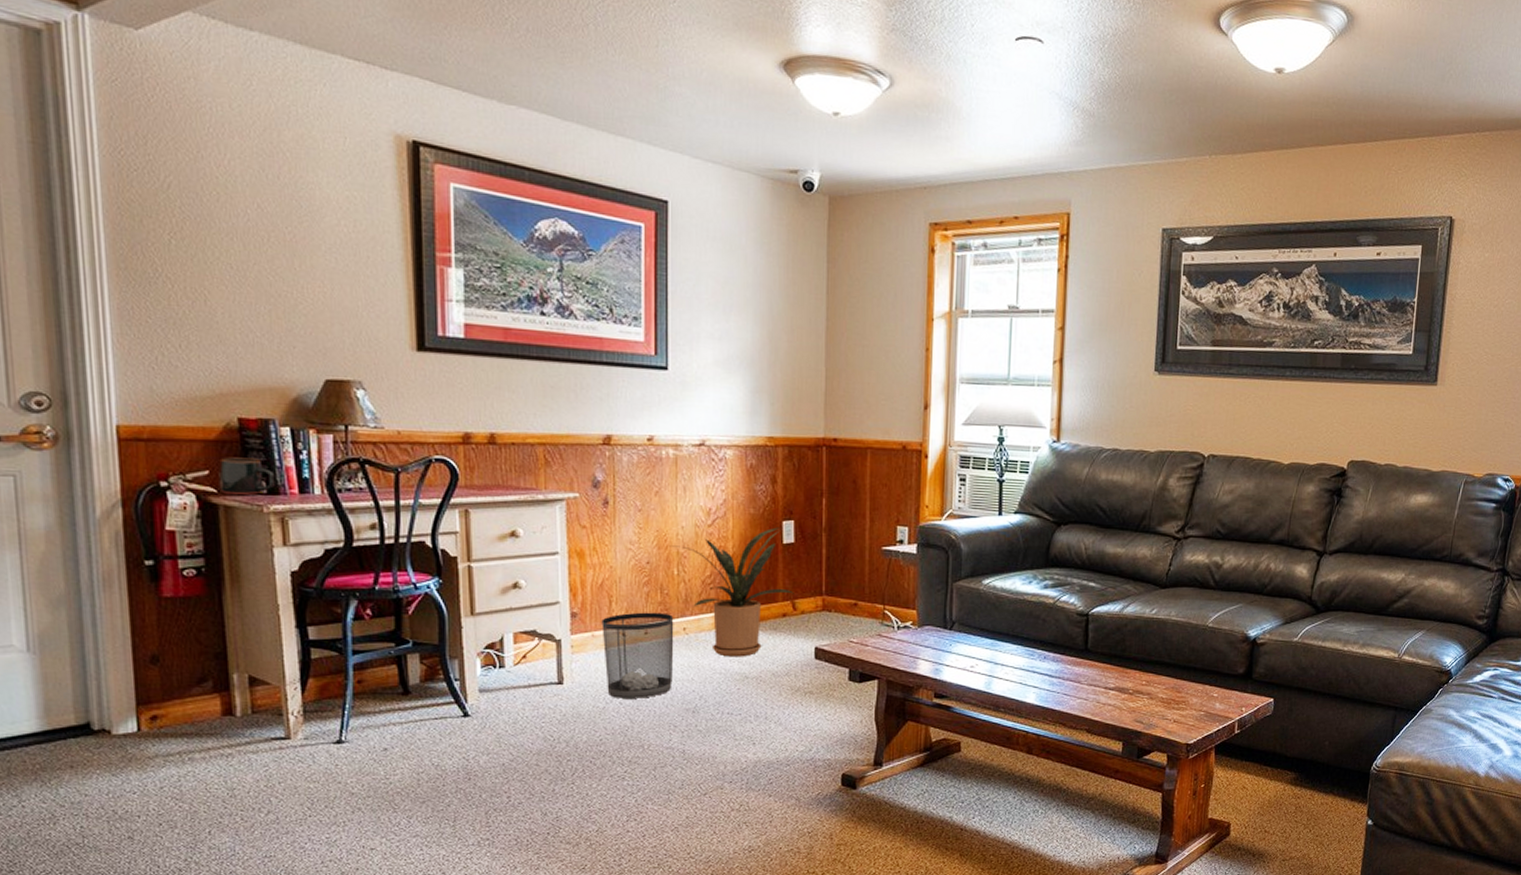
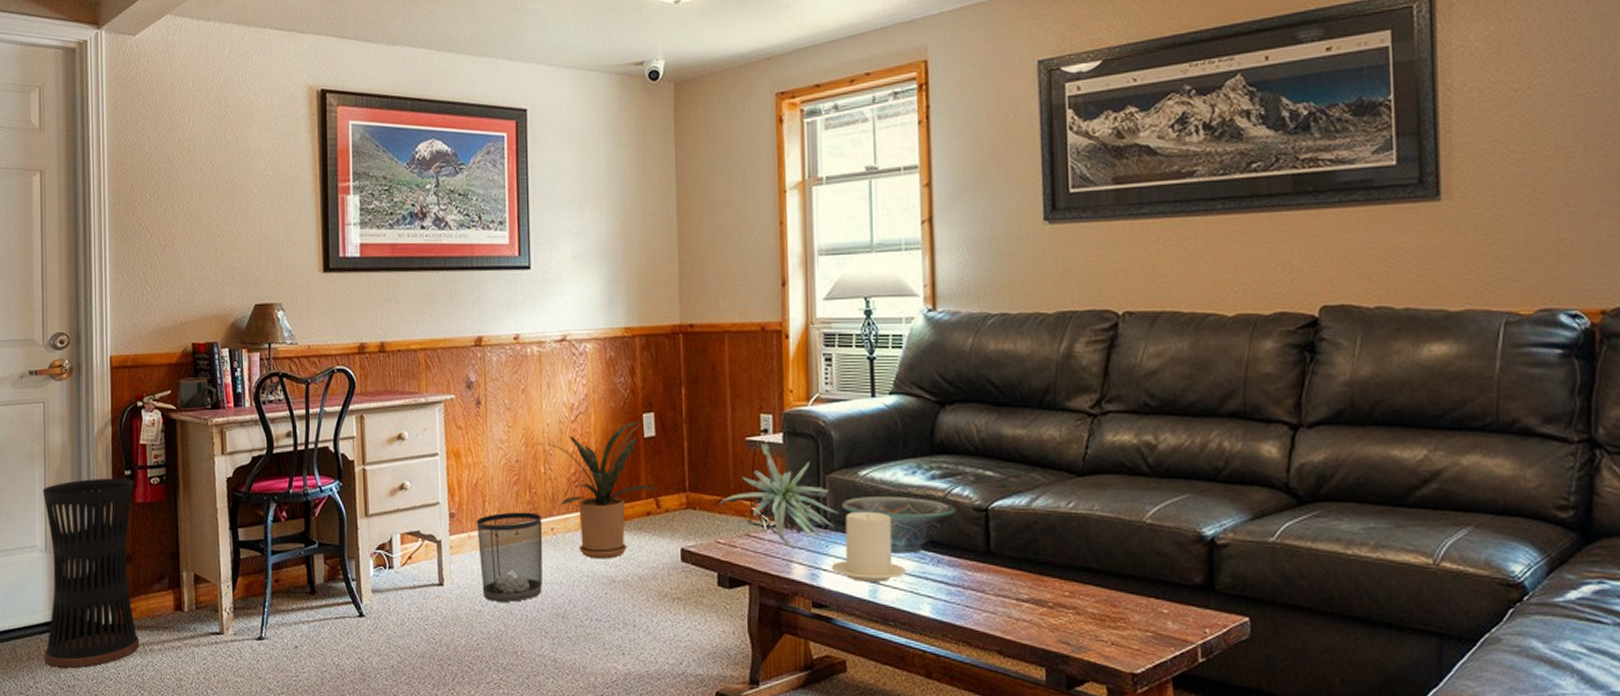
umbrella stand: none [18,568,173,783] -> present [42,478,139,668]
plant: none [854,553,964,648] -> present [719,444,840,550]
candle: none [954,615,1019,675] -> present [832,511,908,582]
decorative bowl: none [966,601,1063,651] -> present [841,495,956,554]

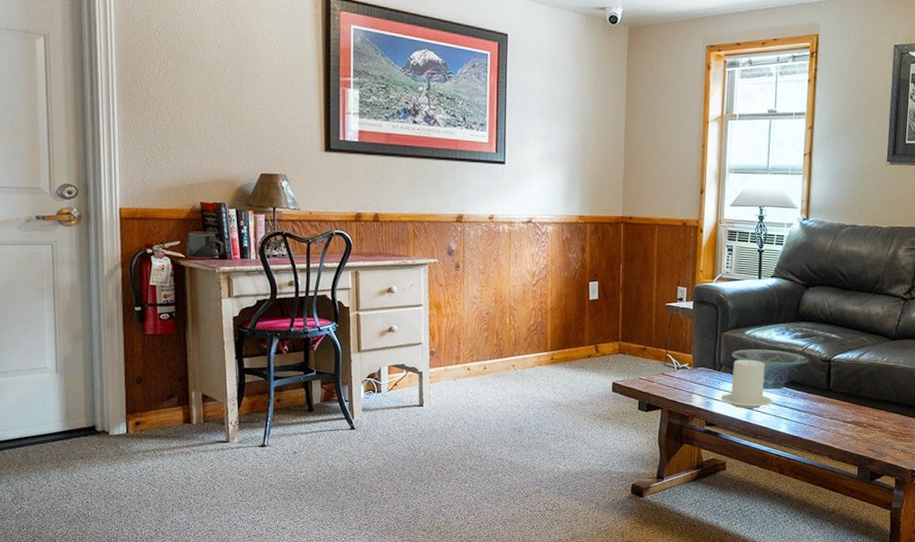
umbrella stand: present [42,478,139,668] -> none [52,312,150,470]
waste bin: present [476,512,543,602] -> none [452,352,506,419]
house plant: present [536,420,657,559] -> none [504,287,597,389]
plant: present [719,444,840,550] -> none [643,308,730,385]

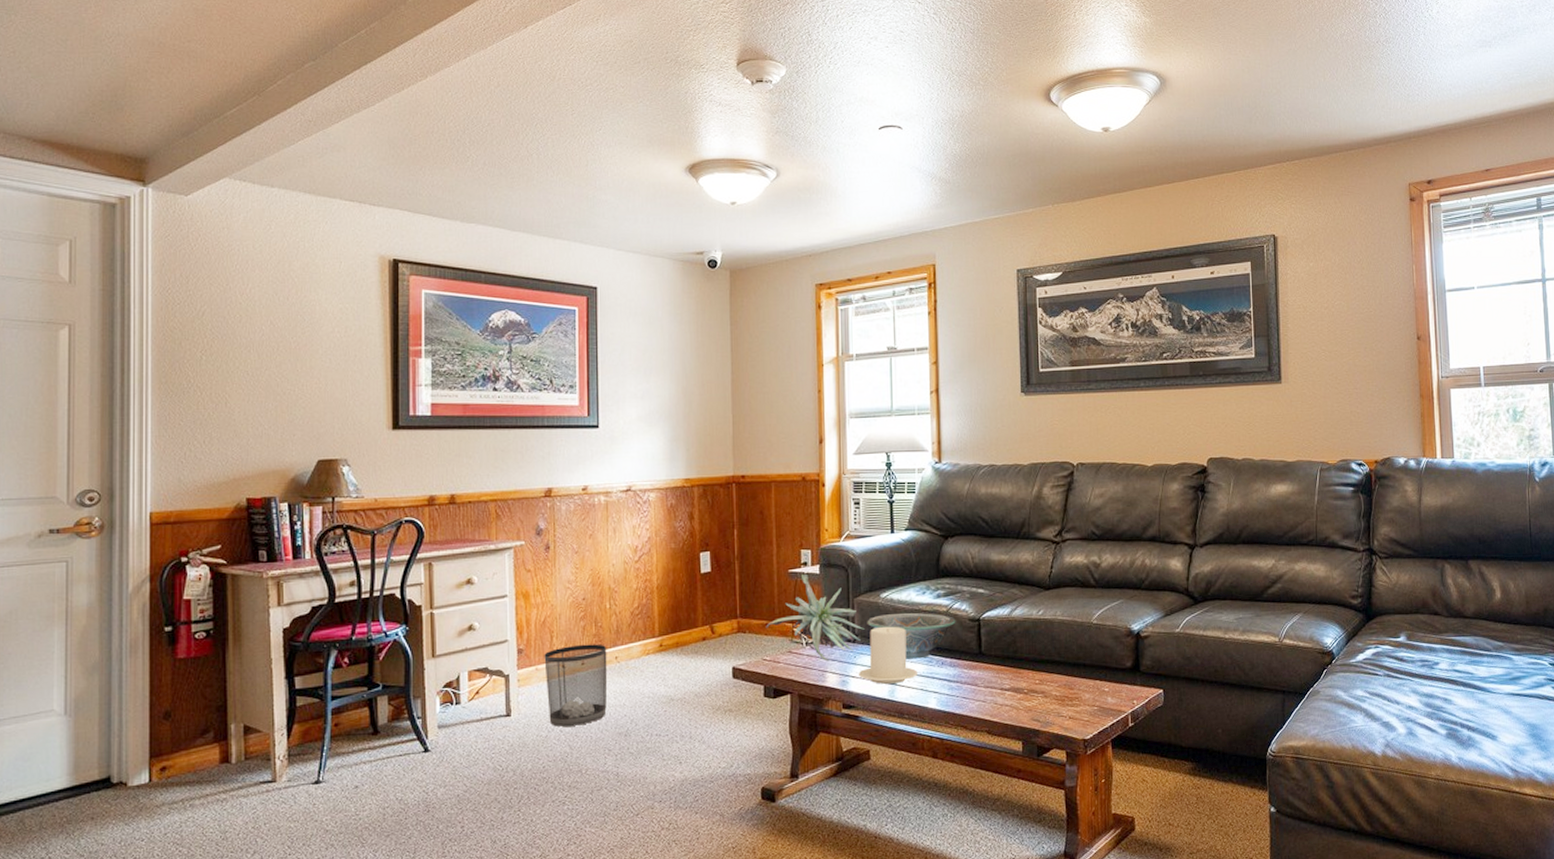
mug: present [186,231,224,260] -> none [228,531,273,565]
waste bin: none [452,352,506,419] -> present [544,644,608,727]
plant: none [643,308,730,385] -> present [766,574,866,662]

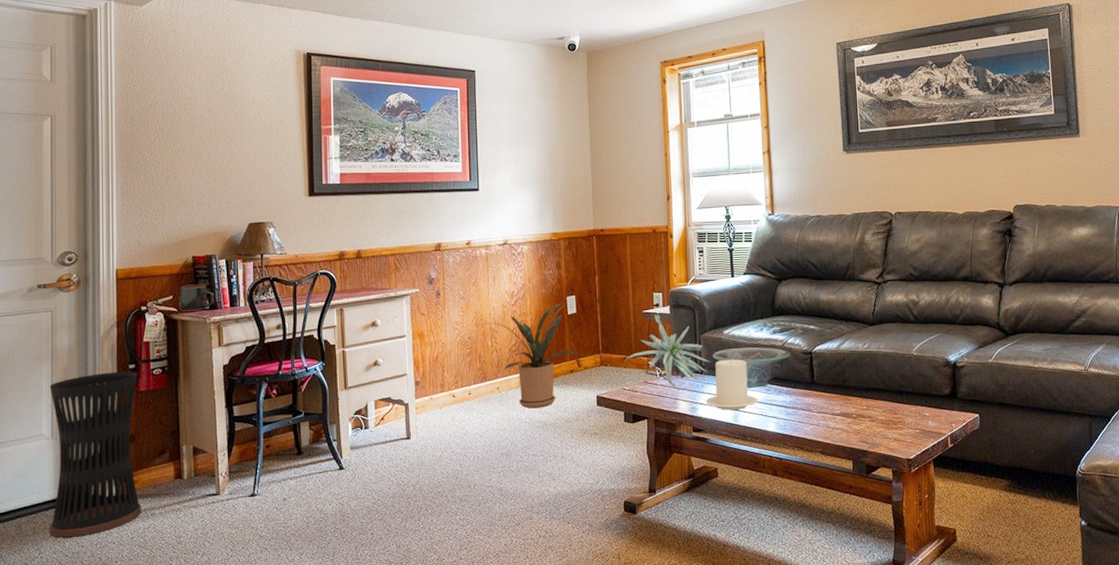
umbrella stand: none [60,634,177,834] -> present [49,371,141,538]
mug: none [228,531,273,565] -> present [178,284,214,312]
waste bin: present [544,644,608,727] -> none [437,376,491,448]
house plant: none [602,559,712,681] -> present [484,302,578,409]

